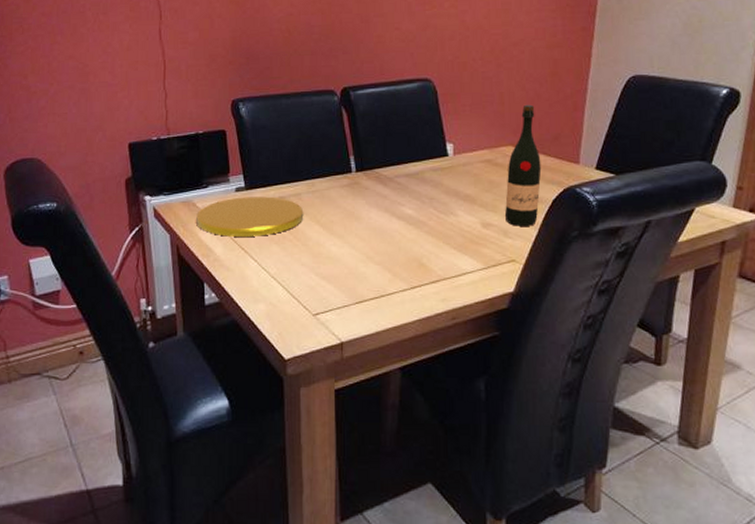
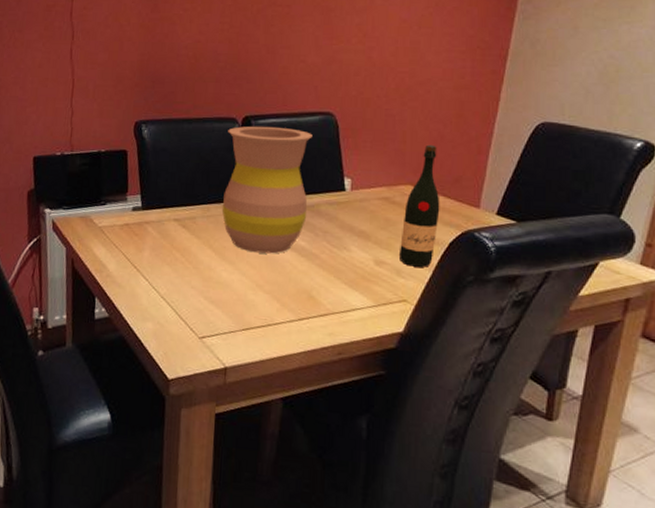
plate: present [196,196,304,237] -> none [92,216,198,256]
vase: none [326,96,412,225] -> present [221,126,313,254]

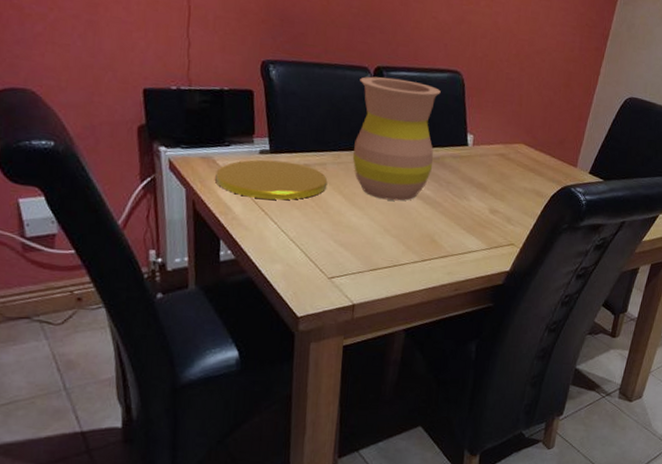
plate: none [92,216,198,256] -> present [215,159,328,200]
wine bottle: present [400,144,440,267] -> none [510,109,547,216]

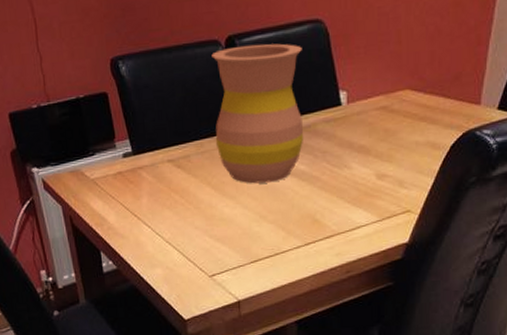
plate: present [215,159,328,200] -> none [86,160,195,204]

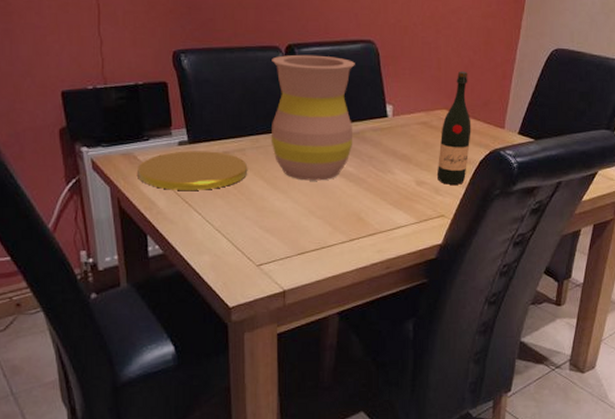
plate: none [86,160,195,204] -> present [138,151,248,190]
wine bottle: none [401,41,440,176] -> present [438,71,472,185]

